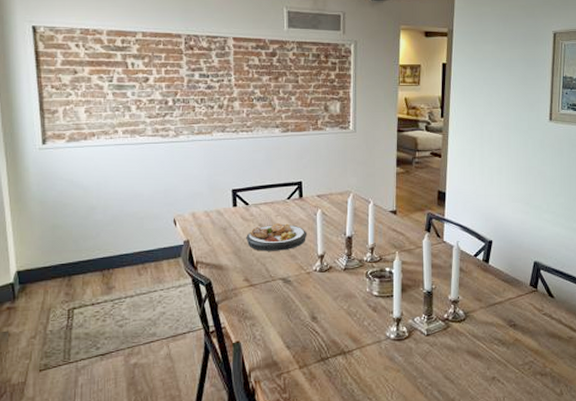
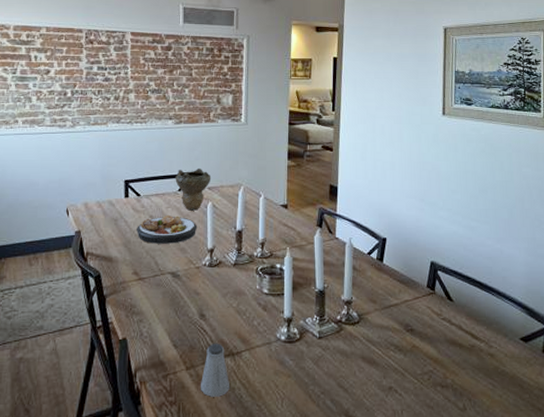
decorative bowl: none [284,176,320,218] -> present [175,167,211,211]
saltshaker: none [314,343,341,392] -> present [201,343,229,397]

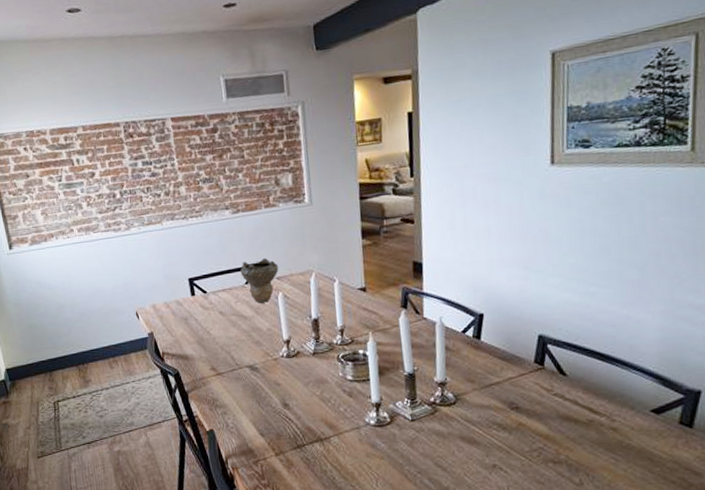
plate: present [136,214,198,244] -> none [208,309,270,339]
saltshaker: present [201,343,229,397] -> none [291,430,321,479]

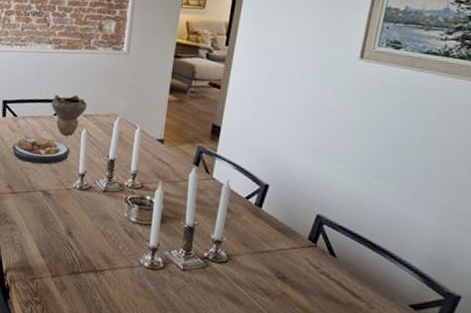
plate: none [208,309,270,339] -> present [12,137,71,165]

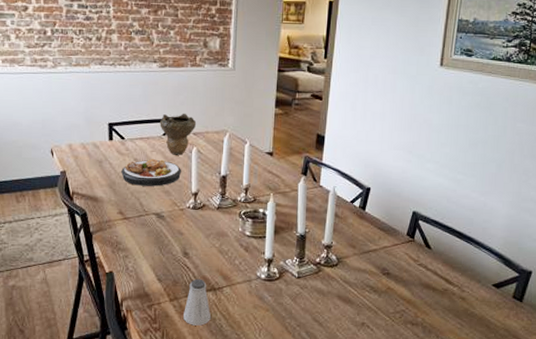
saltshaker: none [64,258,91,305] -> present [183,278,211,326]

